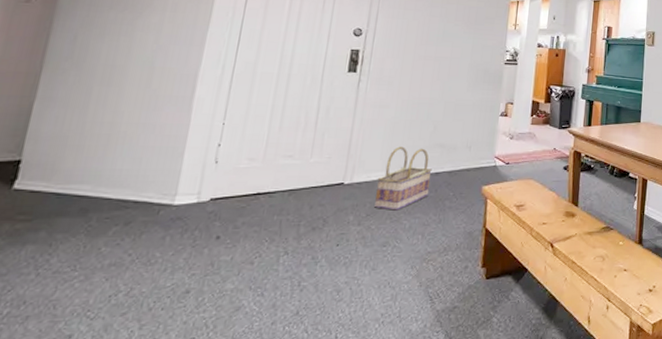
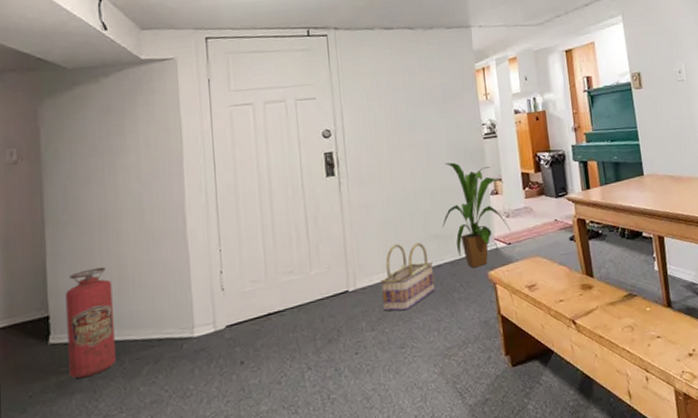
fire extinguisher: none [26,119,100,230] -> present [66,267,116,379]
house plant: none [448,80,515,180] -> present [442,162,511,268]

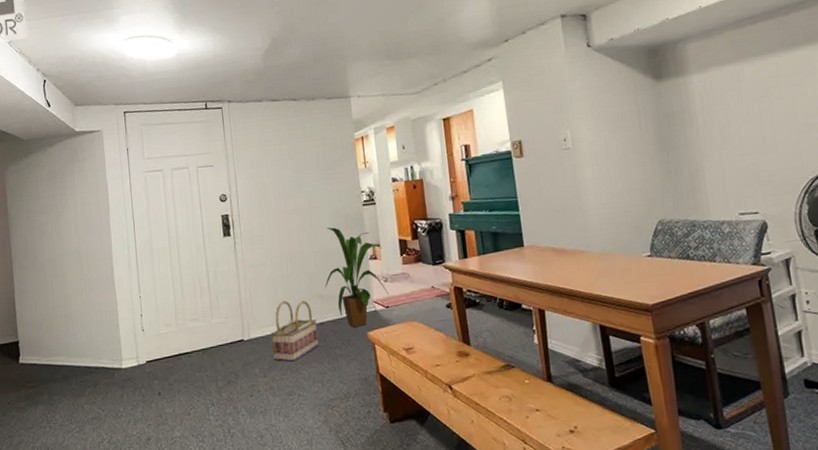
fire extinguisher: present [66,267,116,379] -> none [29,304,66,393]

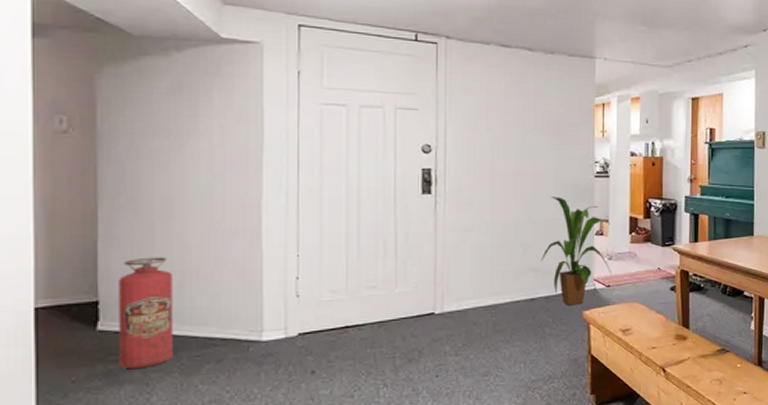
fire extinguisher: none [29,304,66,393] -> present [119,257,173,370]
basket: present [270,300,319,362] -> none [469,272,527,340]

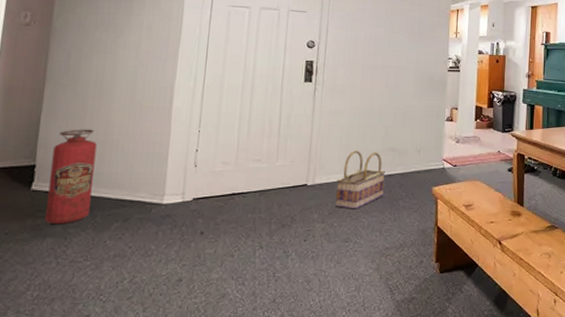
basket: none [469,272,527,340] -> present [336,150,386,210]
house plant: present [540,197,612,306] -> none [398,87,460,182]

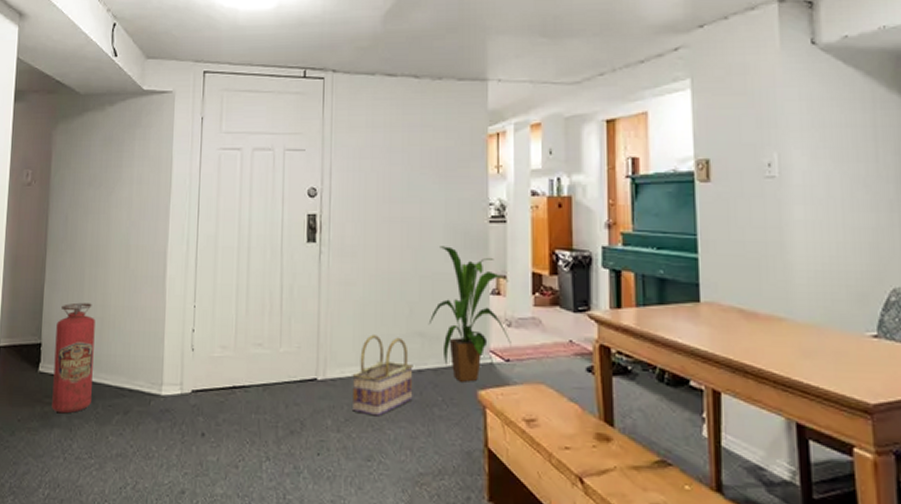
house plant: none [398,87,460,182] -> present [428,246,511,382]

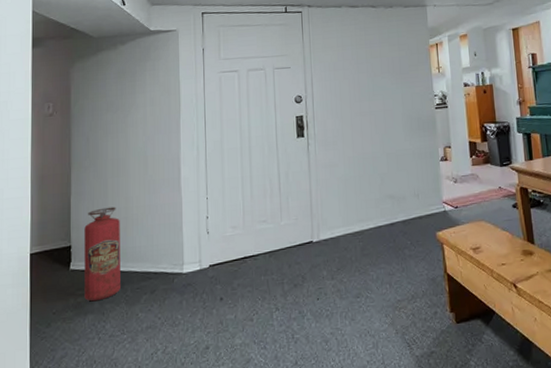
basket: present [352,334,413,417] -> none [340,201,389,263]
house plant: present [428,246,511,382] -> none [396,129,458,228]

